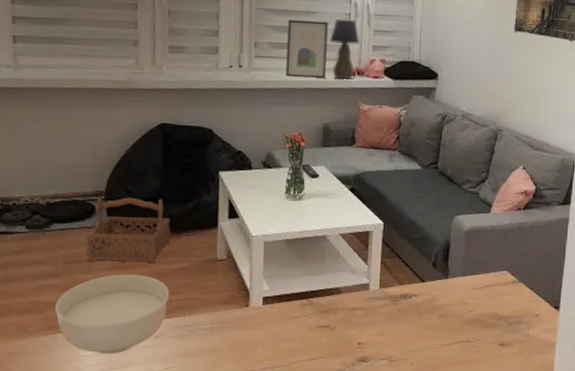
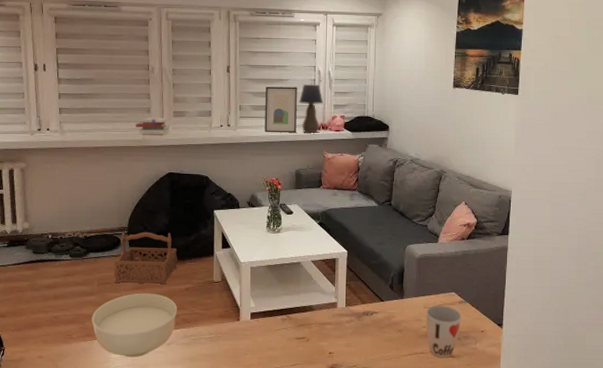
books: none [117,53,161,77] -> present [135,118,168,136]
cup: none [472,286,514,347] -> present [425,305,462,358]

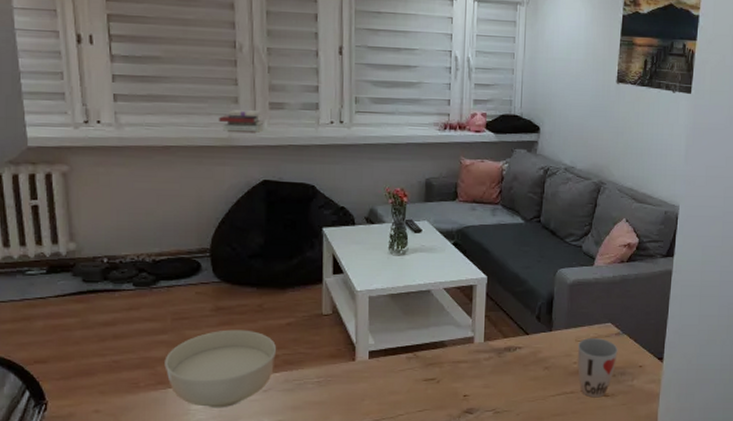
decorative basket: present [114,232,177,285] -> none [193,254,276,319]
picture frame: present [264,86,298,134] -> none [387,74,430,134]
table lamp: present [299,83,324,133] -> none [431,71,461,134]

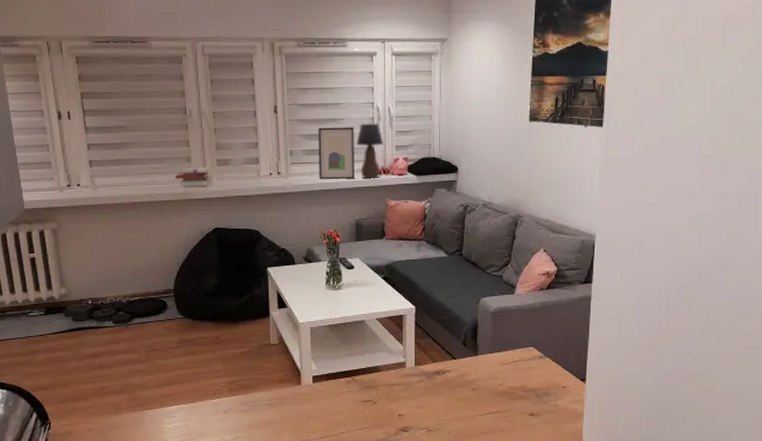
bowl: present [164,329,277,408] -> none [141,359,234,427]
picture frame: none [387,74,430,134] -> present [318,127,355,180]
table lamp: none [431,71,461,134] -> present [356,122,384,178]
cup: present [577,338,618,398] -> none [502,361,541,417]

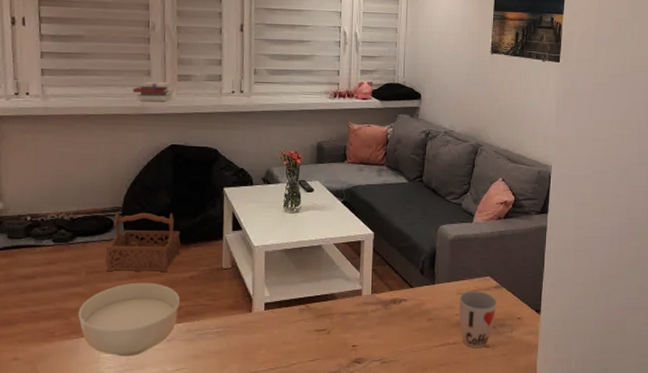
bowl: none [141,359,234,427] -> present [78,282,181,357]
decorative basket: none [162,293,230,350] -> present [106,212,181,273]
picture frame: present [318,127,355,180] -> none [282,48,321,102]
table lamp: present [356,122,384,178] -> none [322,45,349,101]
cup: none [502,361,541,417] -> present [458,291,497,349]

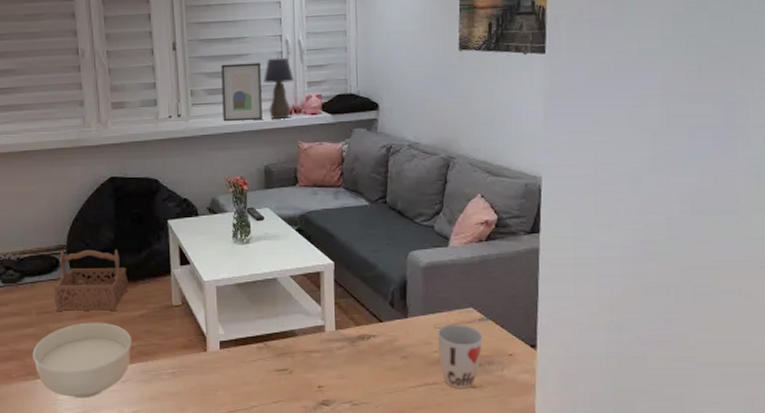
books: present [132,82,171,103] -> none [66,111,107,134]
picture frame: none [282,48,321,102] -> present [221,62,263,122]
table lamp: none [322,45,349,101] -> present [264,56,294,119]

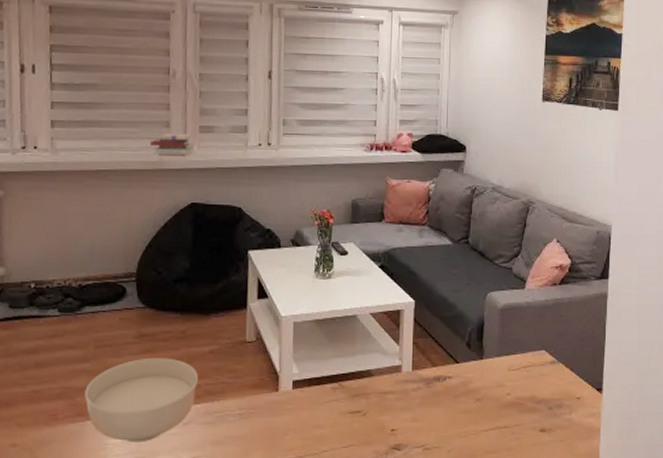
decorative basket: present [54,249,128,312] -> none [116,278,200,347]
books: none [66,111,107,134] -> present [149,134,192,157]
picture frame: present [221,62,263,122] -> none [314,96,356,155]
table lamp: present [264,56,294,119] -> none [357,93,387,154]
cup: present [437,324,483,389] -> none [510,367,554,433]

